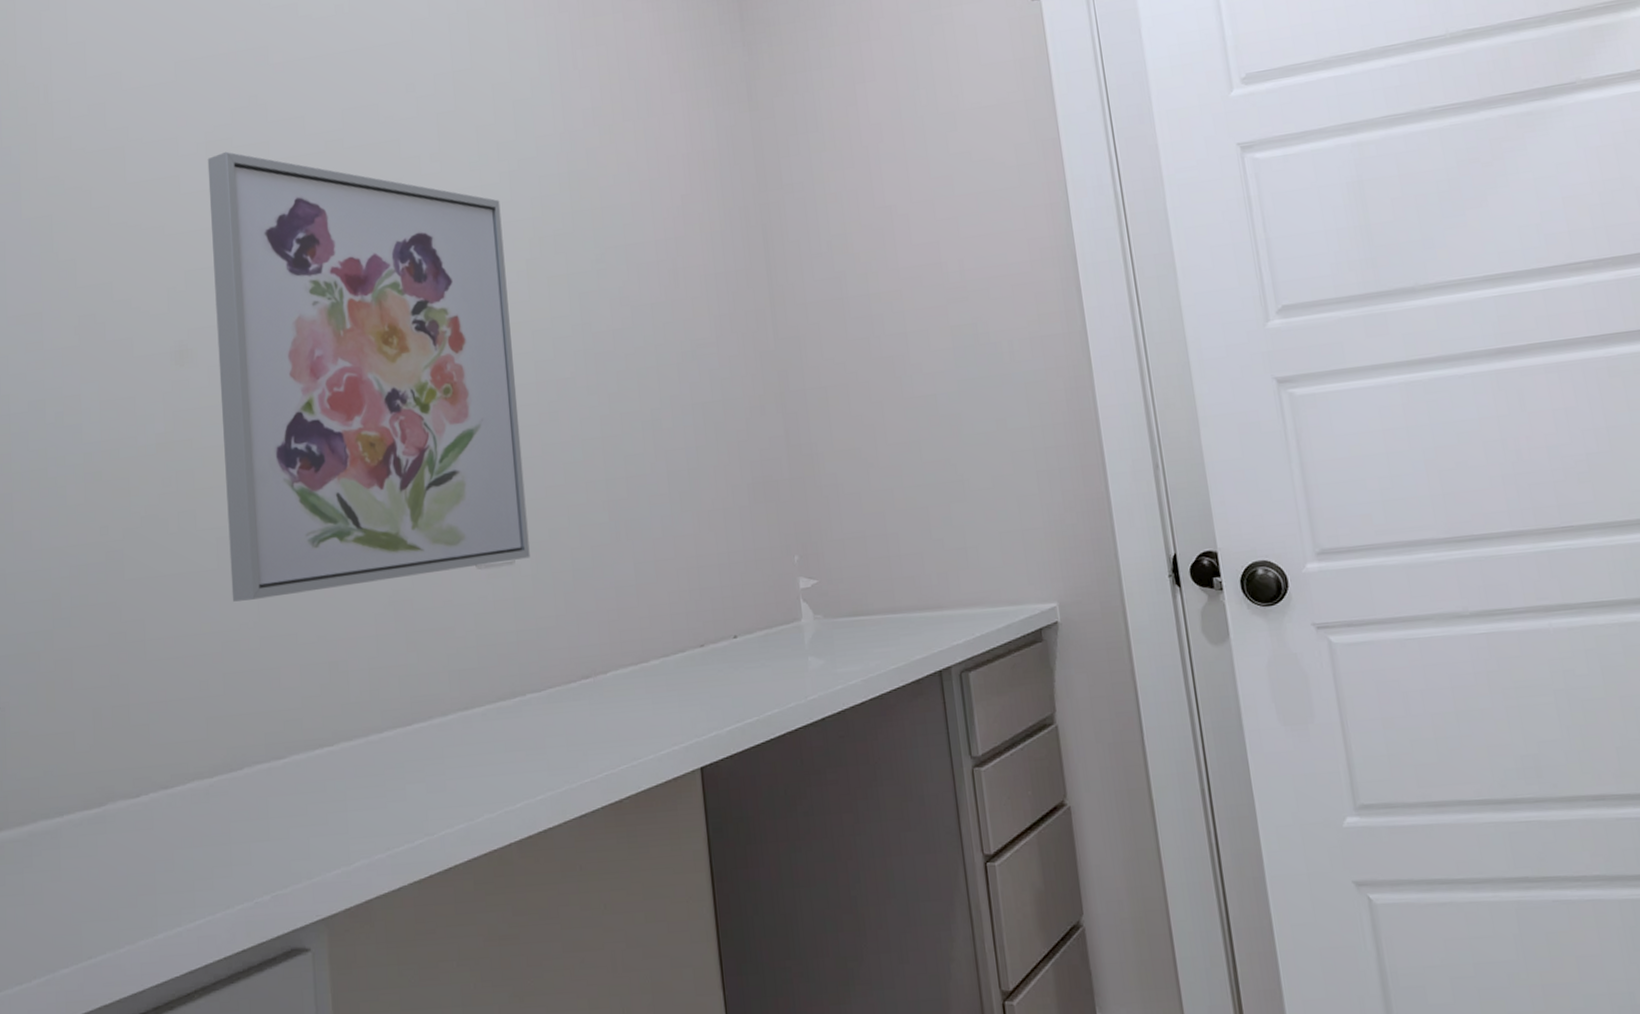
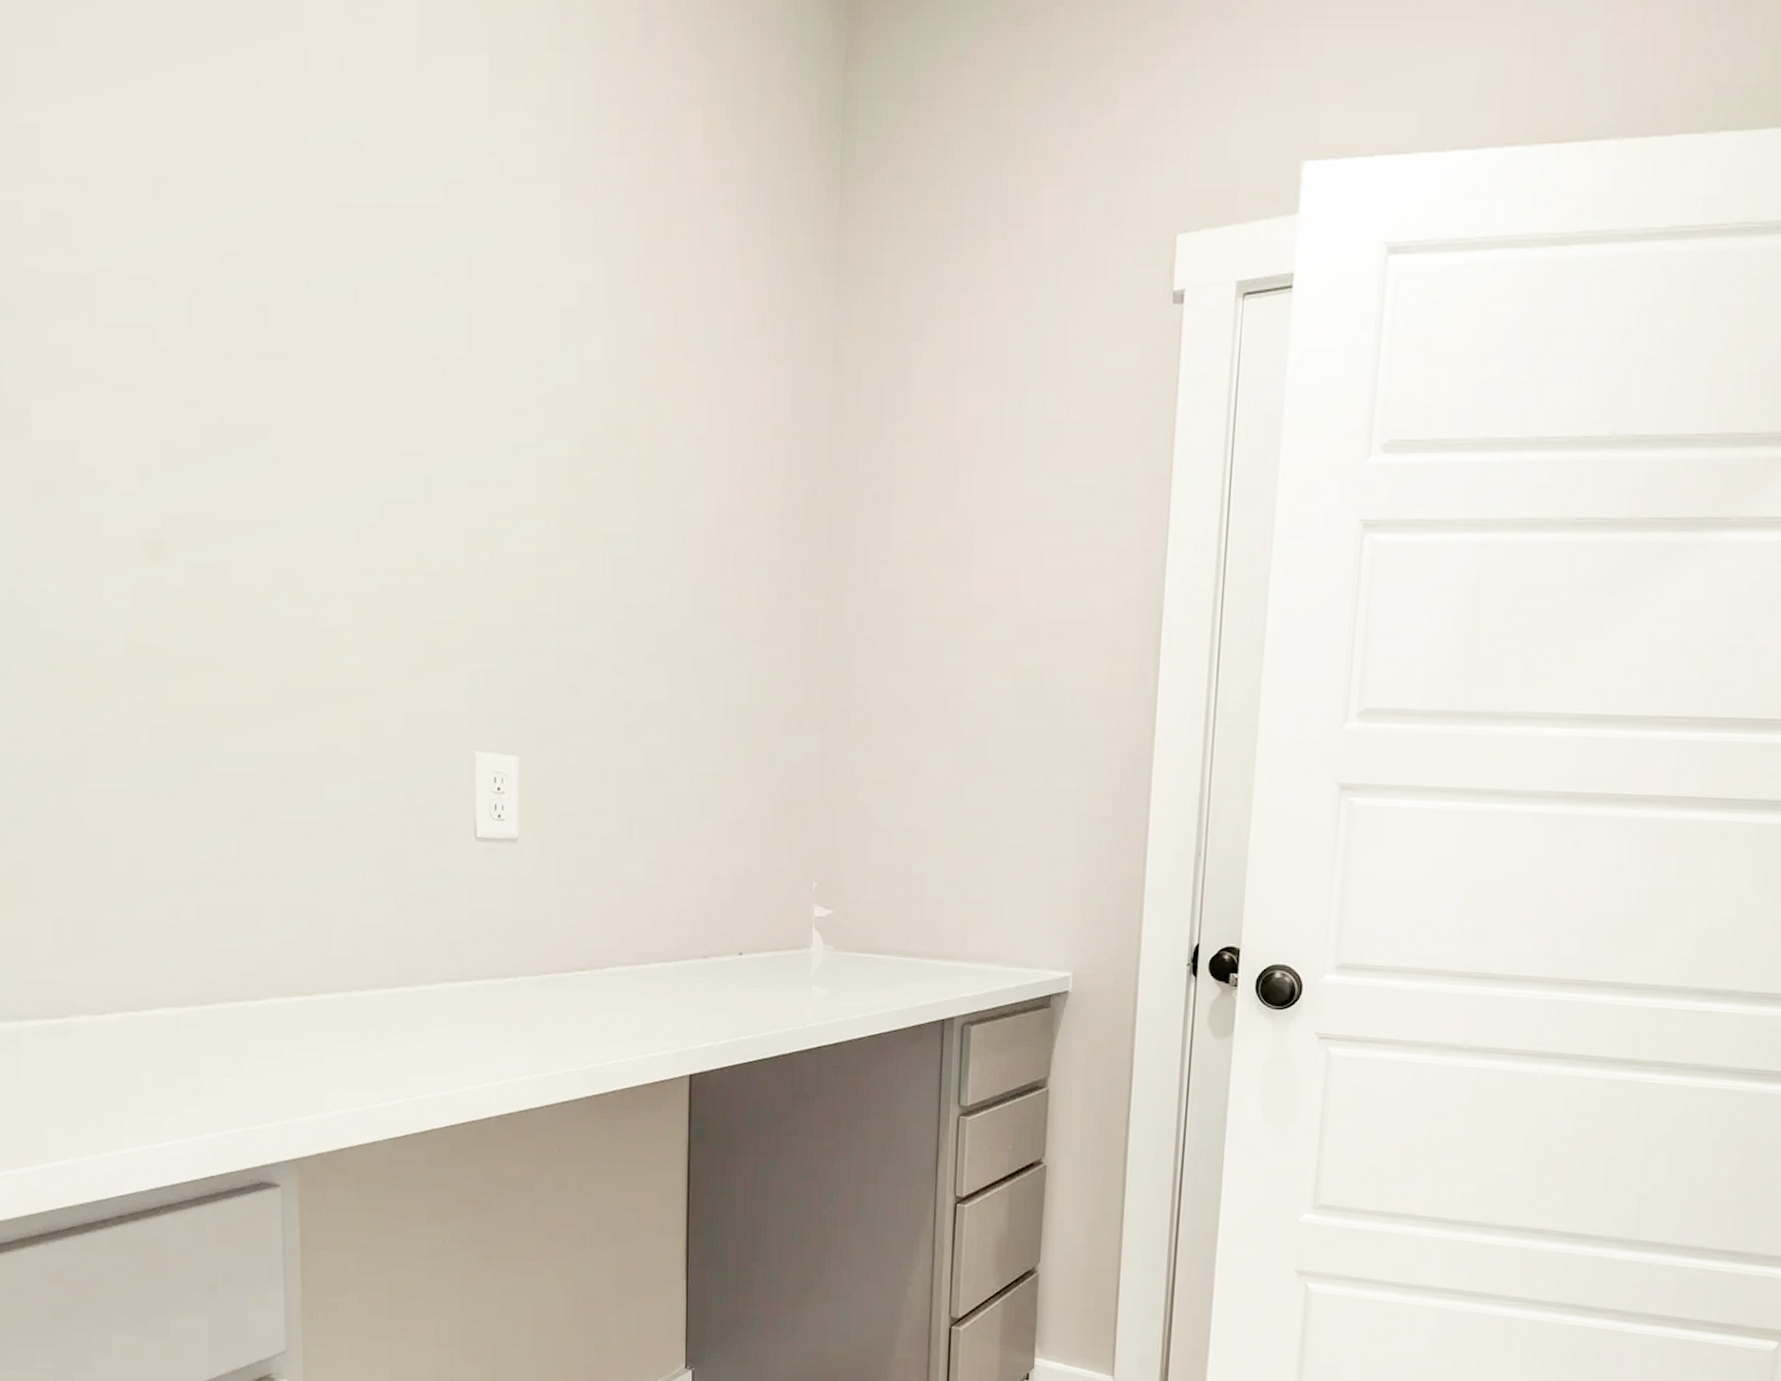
wall art: present [207,151,530,602] -> none [190,307,535,839]

